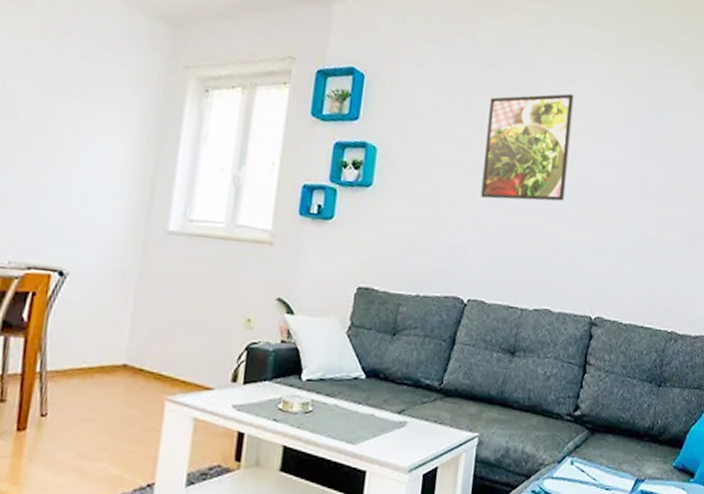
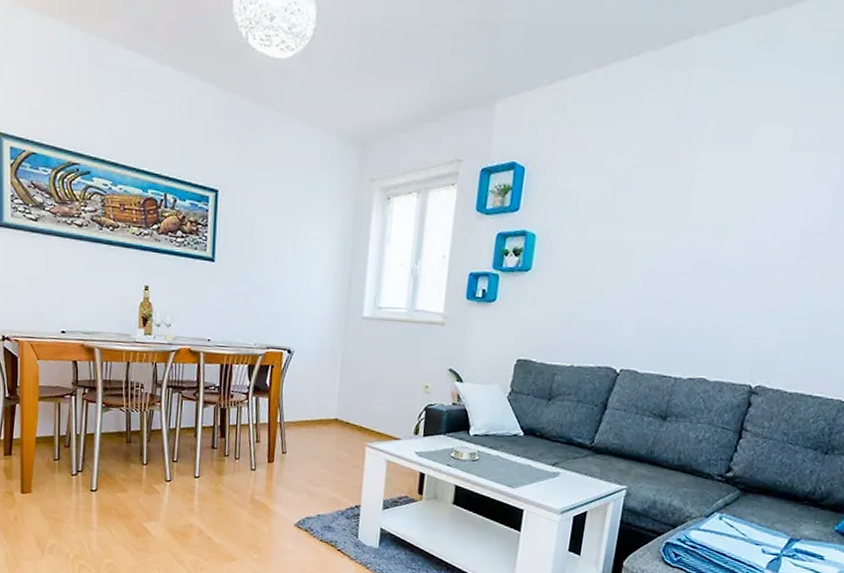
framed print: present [481,93,574,201] -> none [637,161,747,275]

